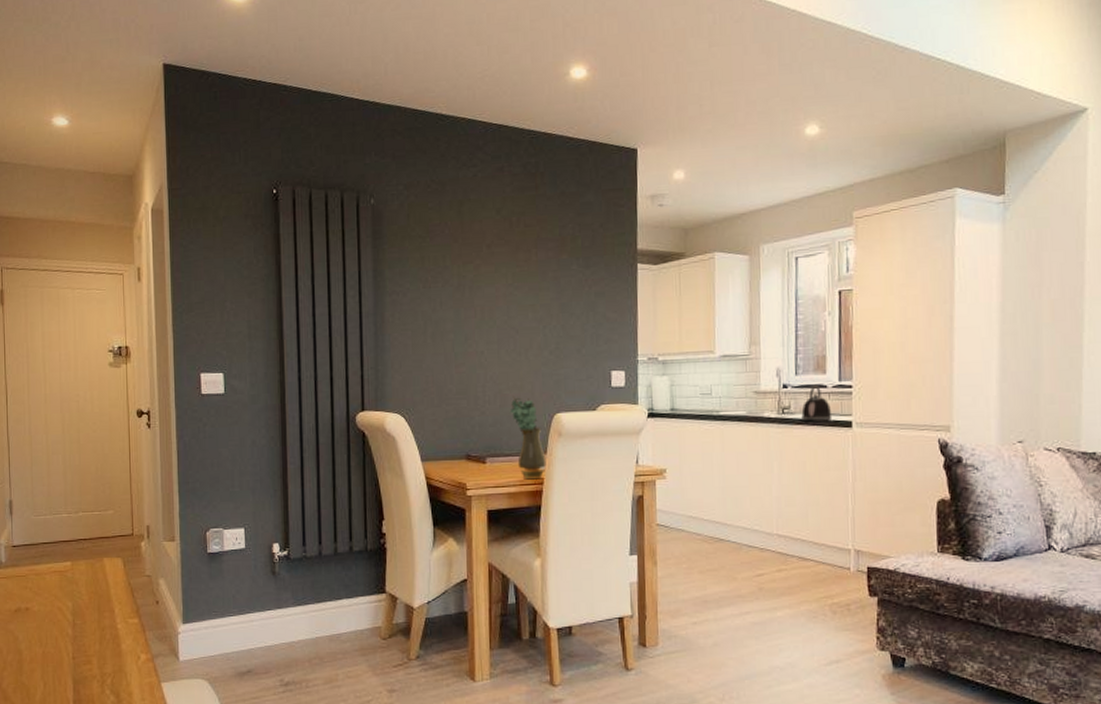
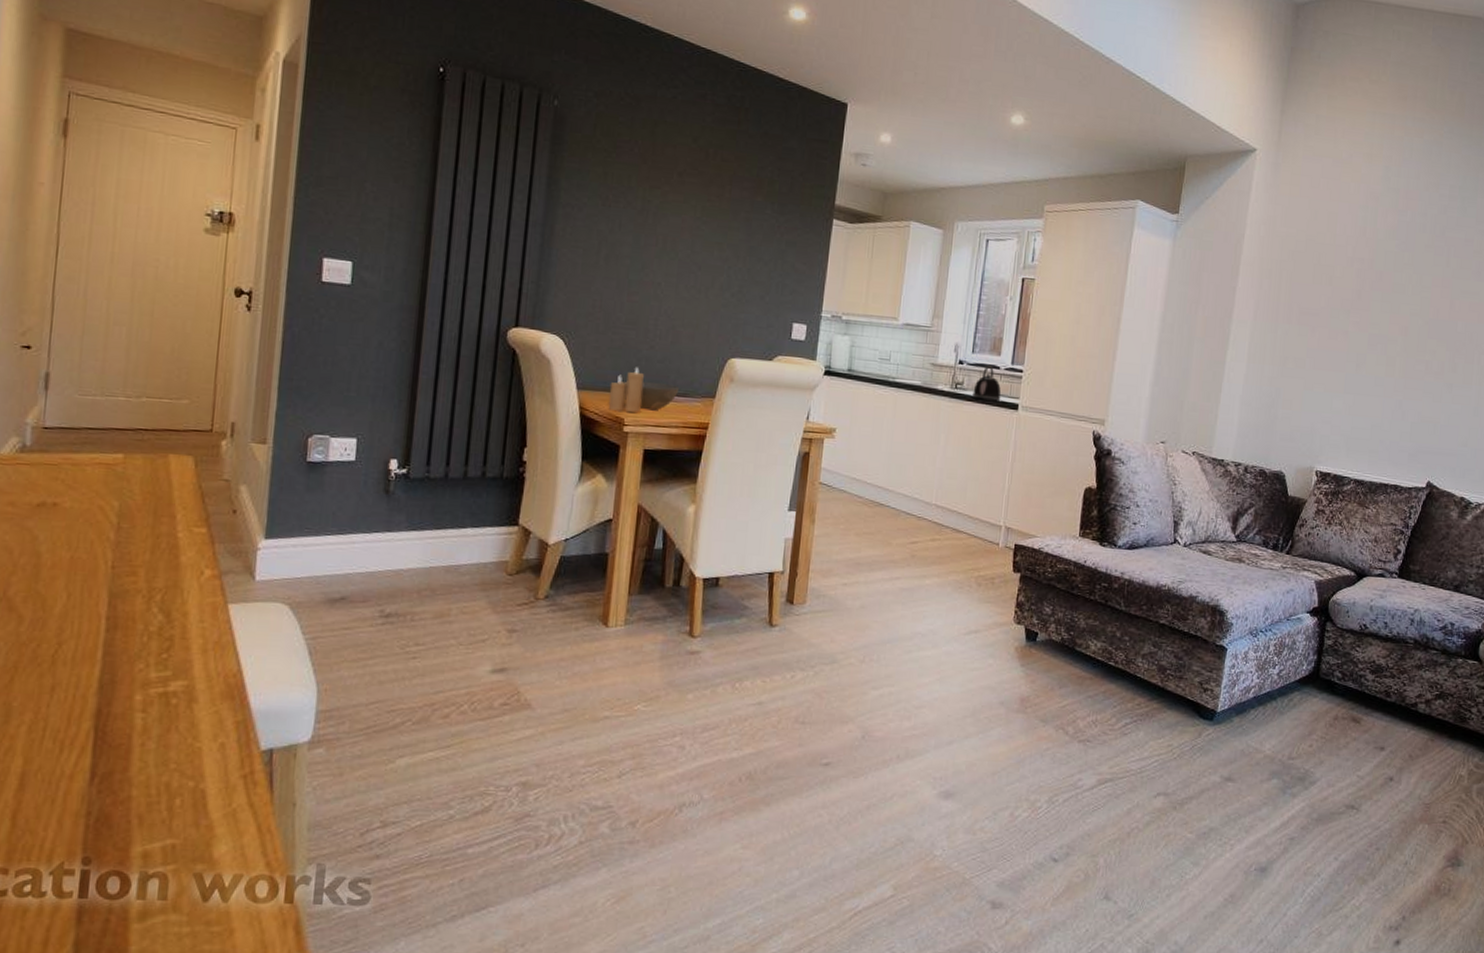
candle: none [450,433,480,478] -> present [608,367,645,413]
bowl: none [459,445,513,473] -> present [620,380,680,410]
vase: present [509,396,546,480] -> none [680,334,714,424]

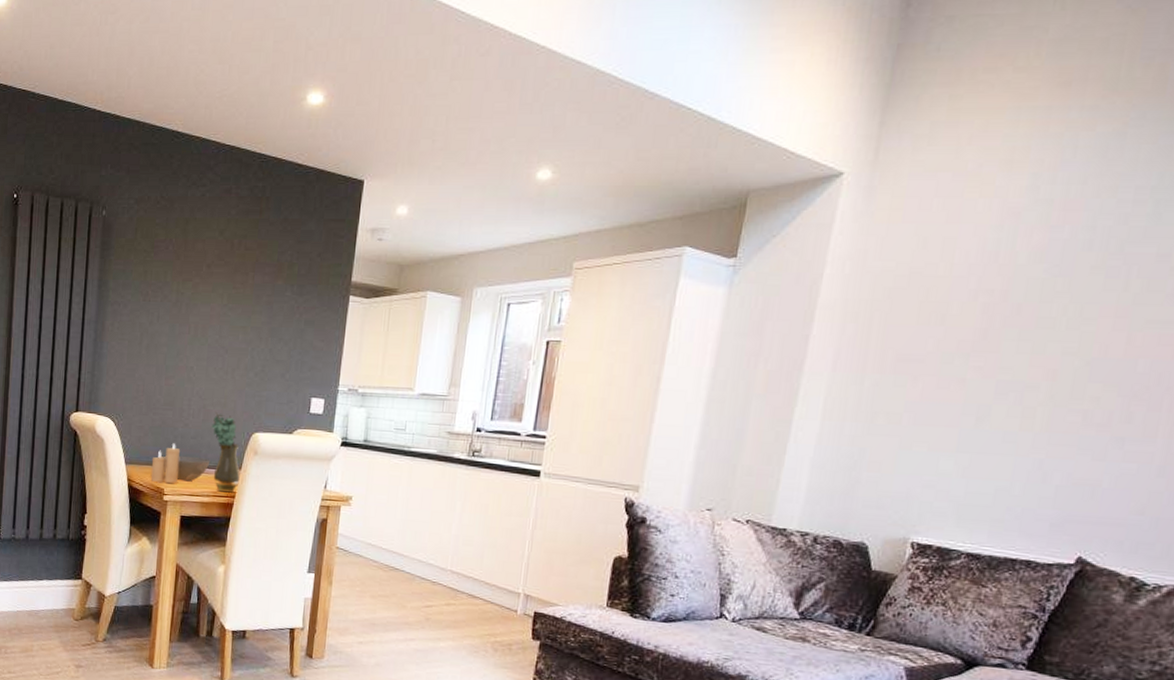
vase: none [680,334,714,424] -> present [210,412,240,493]
kettle: present [972,364,1001,401] -> none [490,431,522,468]

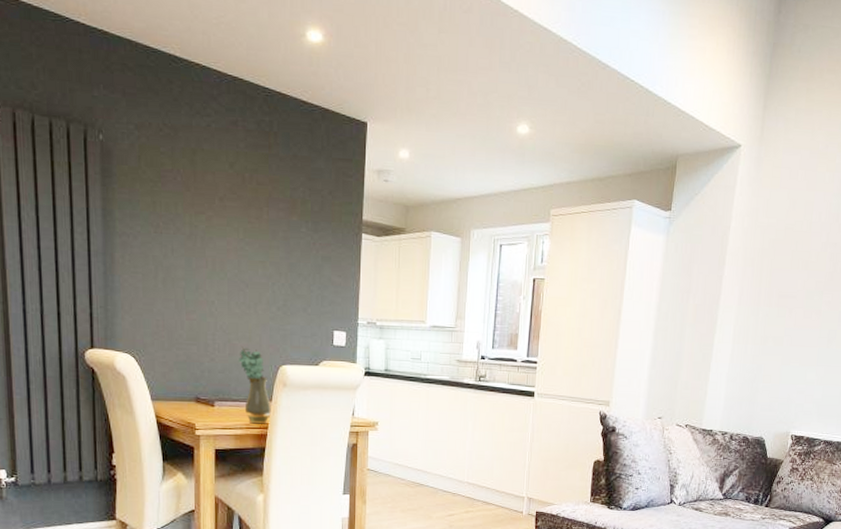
candle: present [150,443,181,484] -> none [179,378,209,419]
bowl: present [160,455,210,481] -> none [188,390,240,415]

